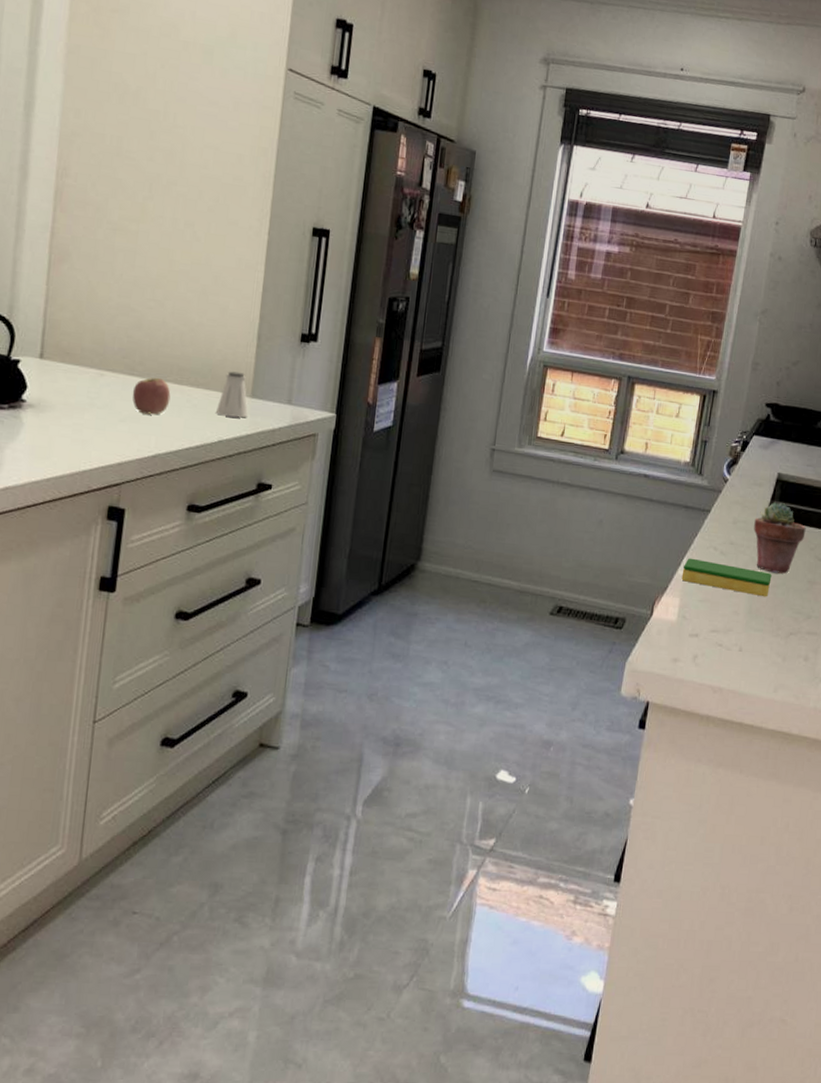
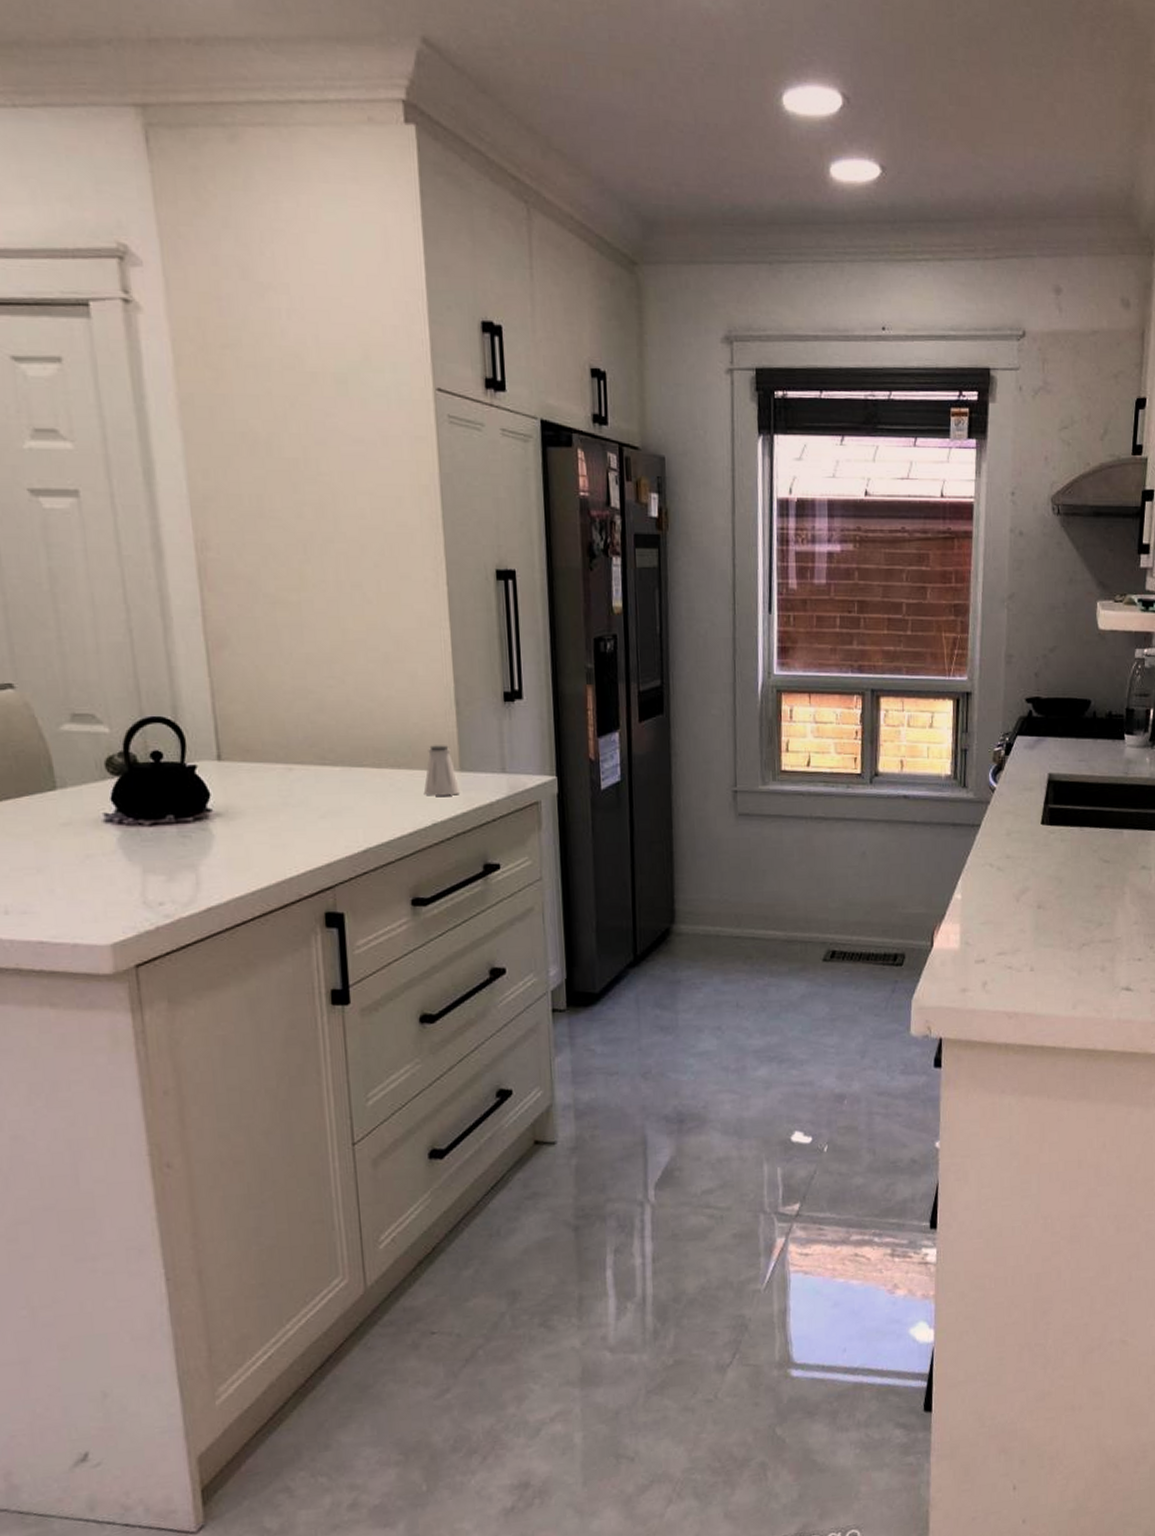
apple: present [132,377,171,415] -> none [327,763,371,806]
dish sponge: present [681,558,772,597] -> none [959,879,1056,910]
potted succulent: present [753,502,806,574] -> none [1029,805,1086,883]

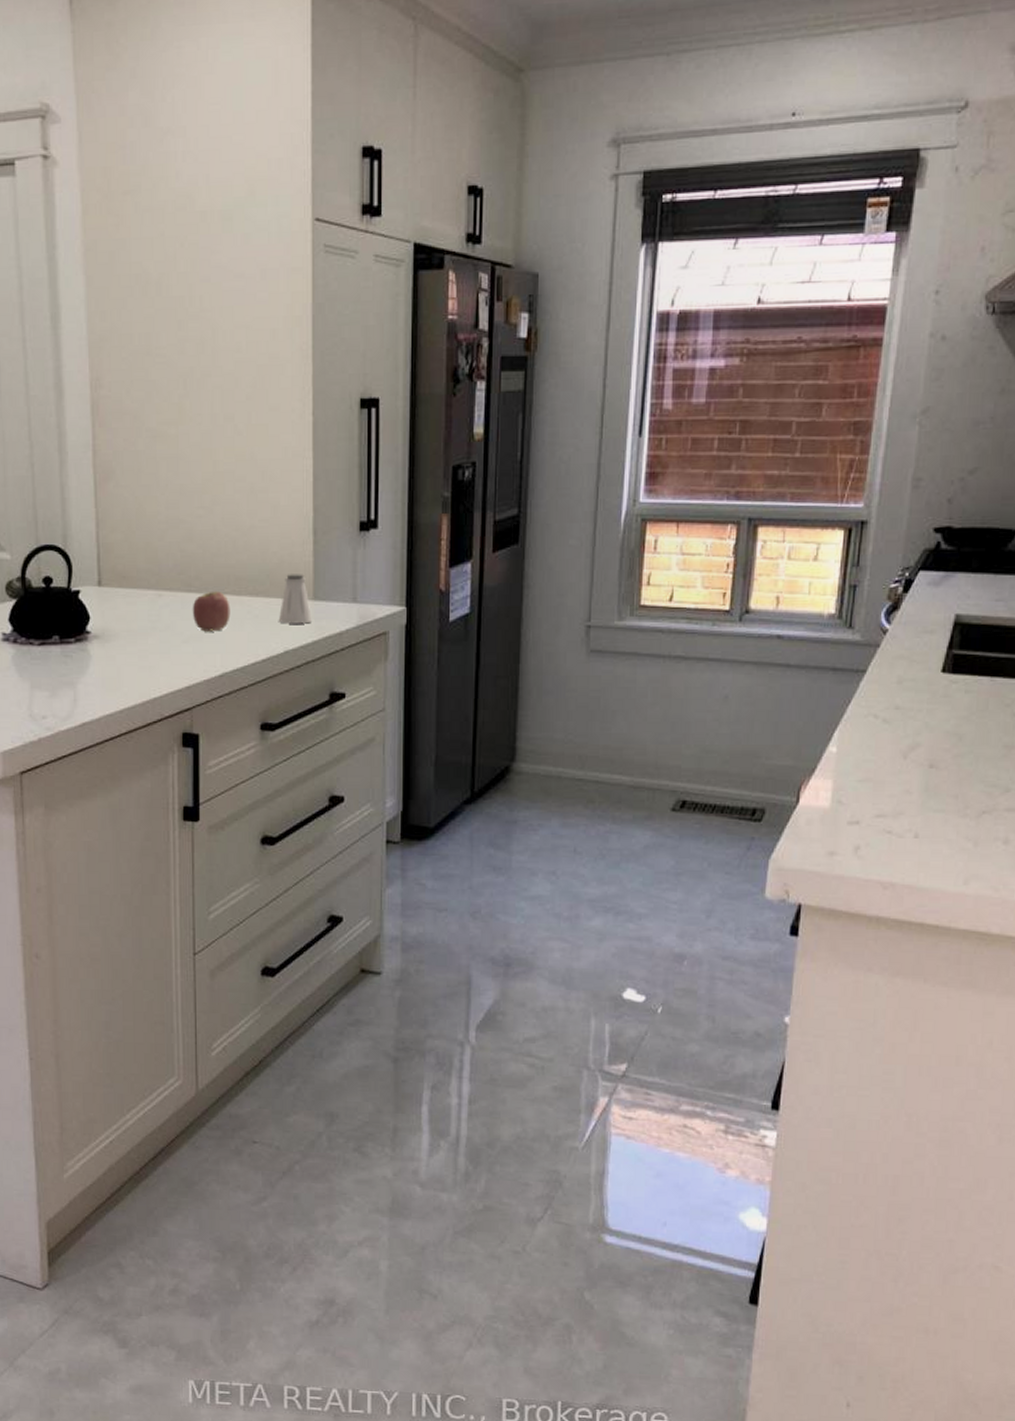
apple: none [327,763,371,806] -> present [192,591,231,632]

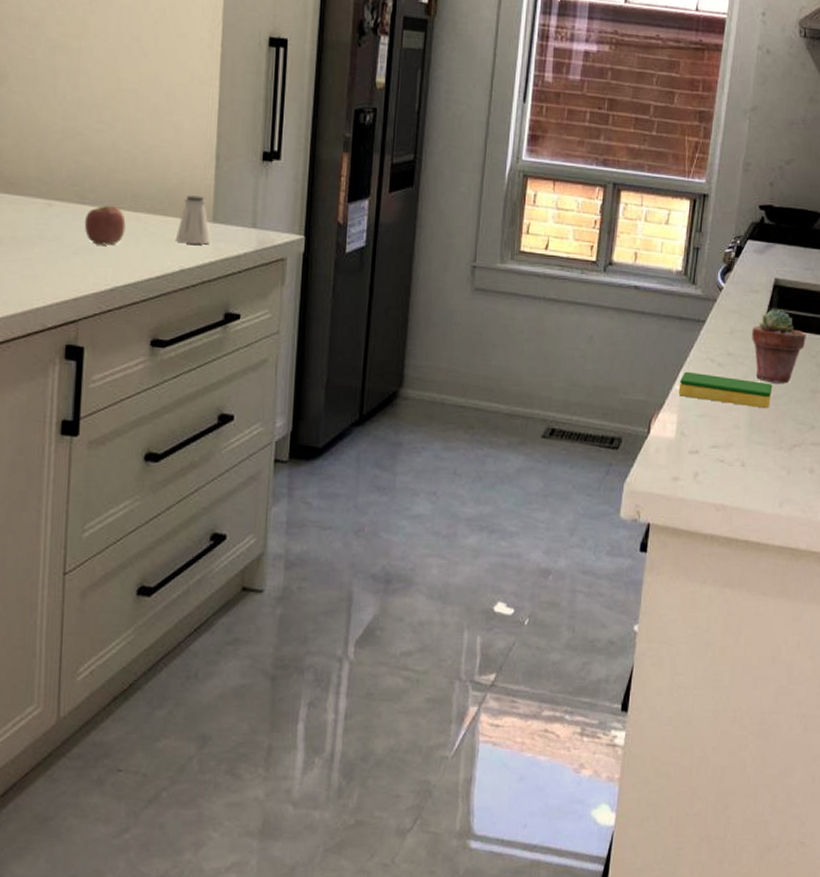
dish sponge: none [833,730,954,770] -> present [678,371,773,409]
potted succulent: none [926,651,998,739] -> present [752,309,806,384]

